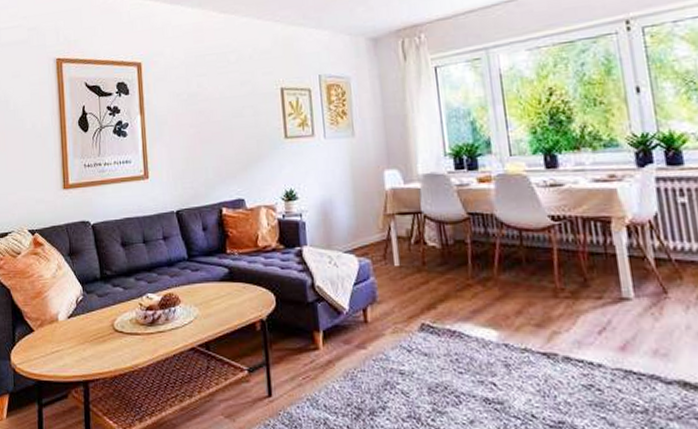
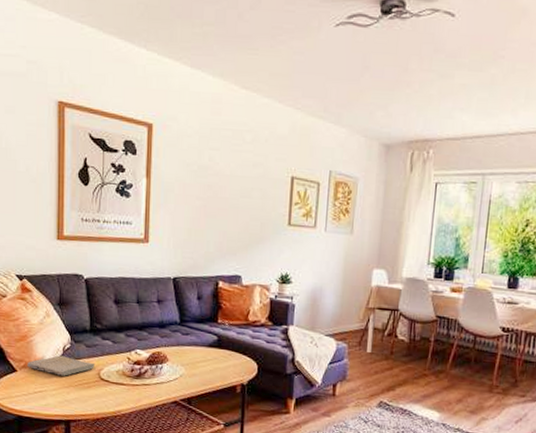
book: none [43,309,109,331] -> present [27,355,96,376]

